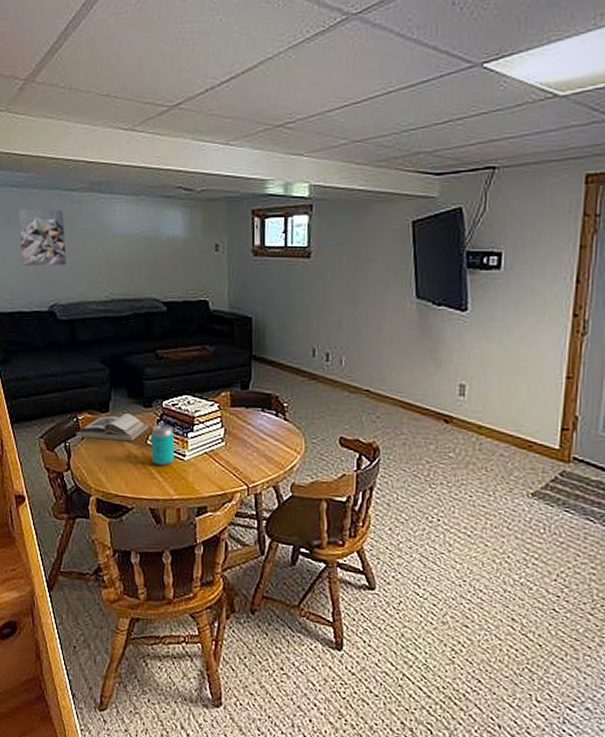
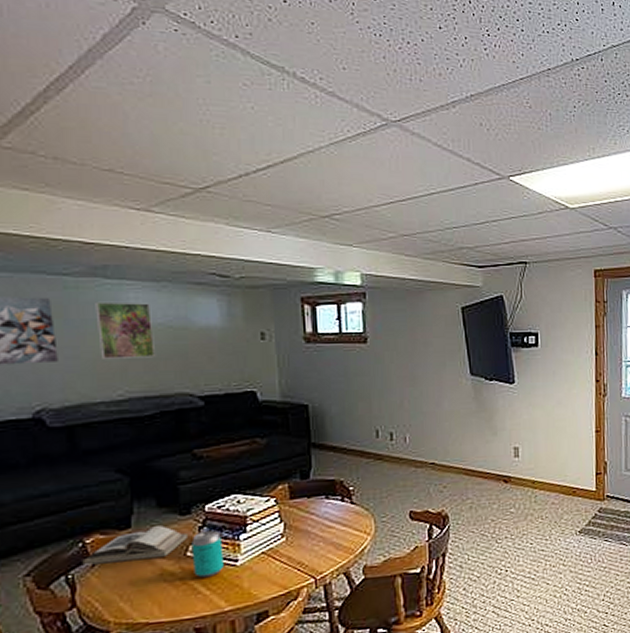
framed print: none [92,213,133,265] -> present [95,301,157,359]

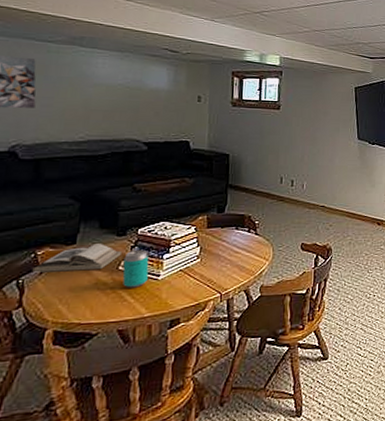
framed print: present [95,301,157,359] -> none [69,64,114,110]

